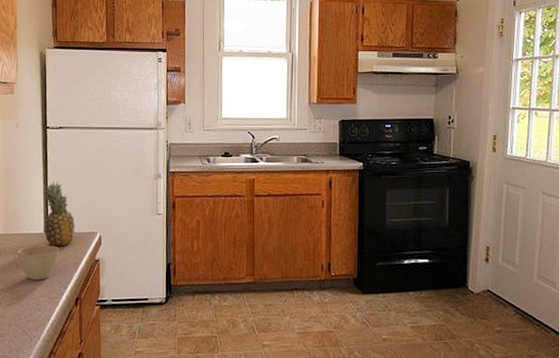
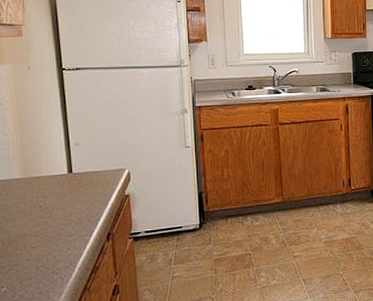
cup: present [18,245,59,280] -> none [40,185,86,221]
fruit: present [43,181,75,247] -> none [63,122,102,186]

